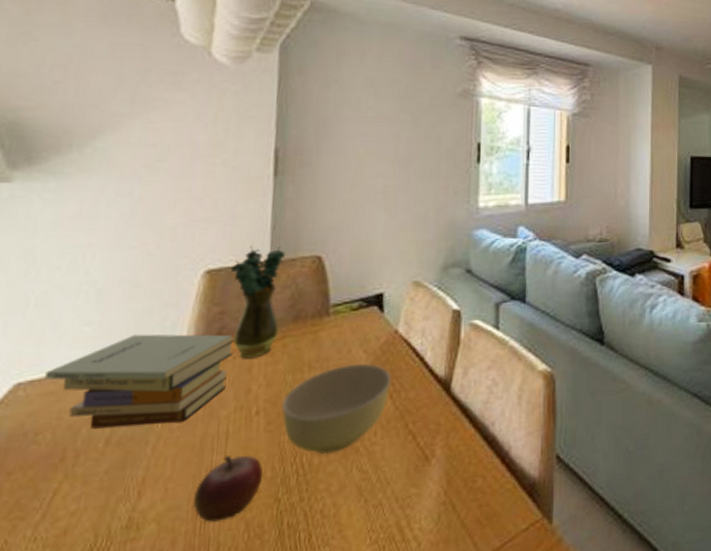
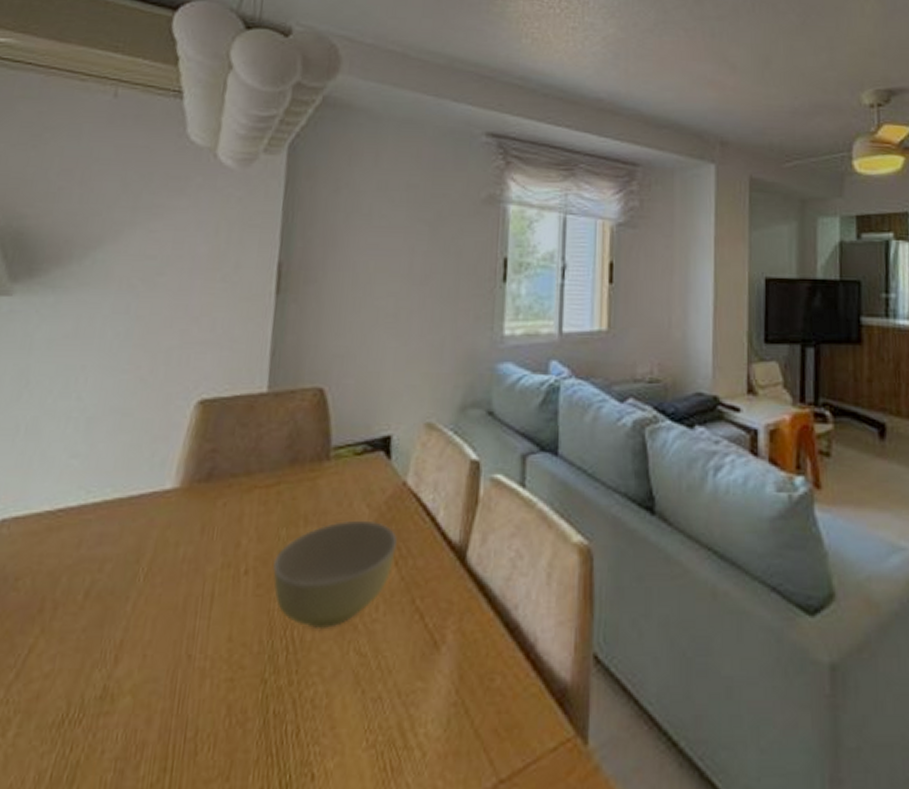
books: present [45,334,235,429] -> none [29,471,226,578]
fruit: present [192,454,264,523] -> none [171,620,250,701]
vase: present [230,245,286,359] -> none [224,373,285,506]

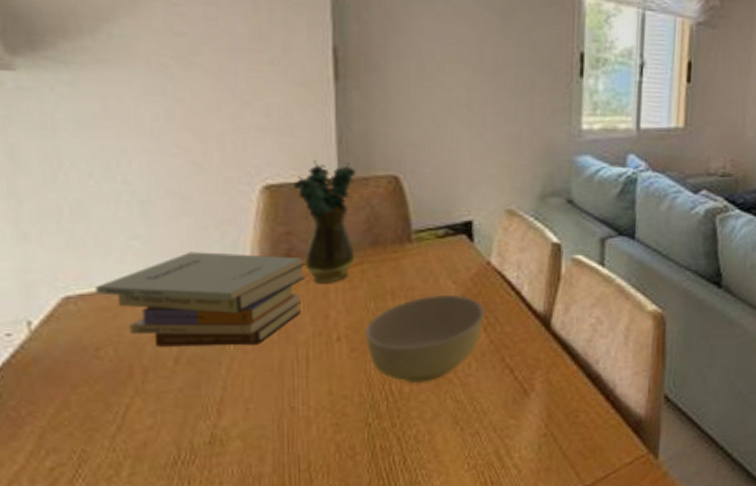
books: none [29,471,226,578] -> present [95,251,306,347]
vase: none [224,373,285,506] -> present [293,160,357,283]

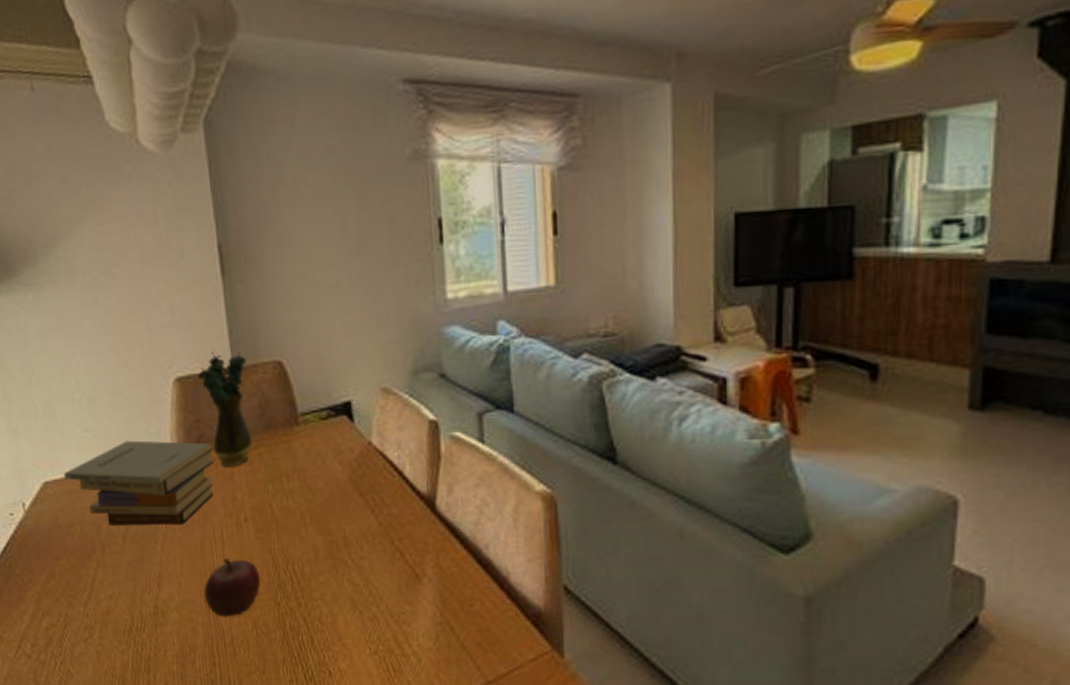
fruit: none [277,379,351,442] -> present [203,557,261,617]
bowl: present [365,294,486,384] -> none [267,476,372,565]

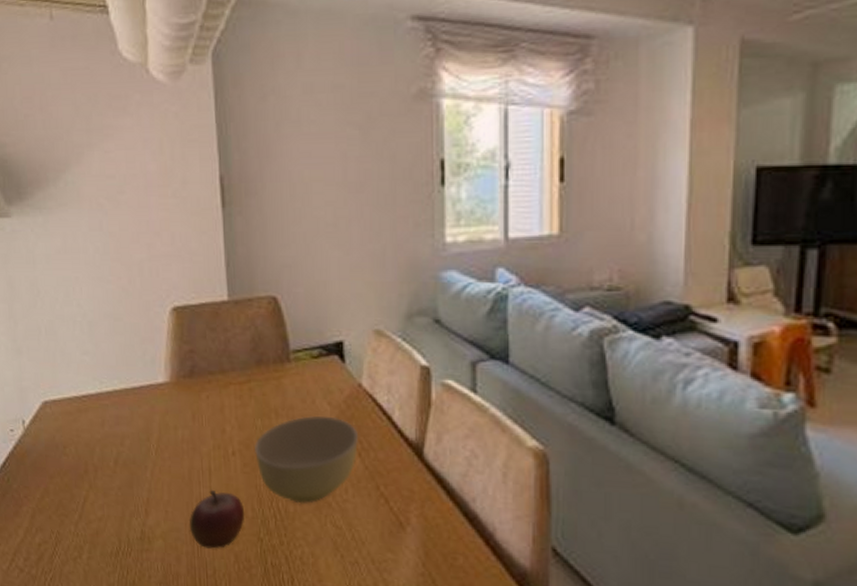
books: present [64,440,215,526] -> none [62,366,206,453]
vase: present [197,351,253,467] -> none [193,283,244,399]
bowl: none [267,476,372,565] -> present [255,415,359,504]

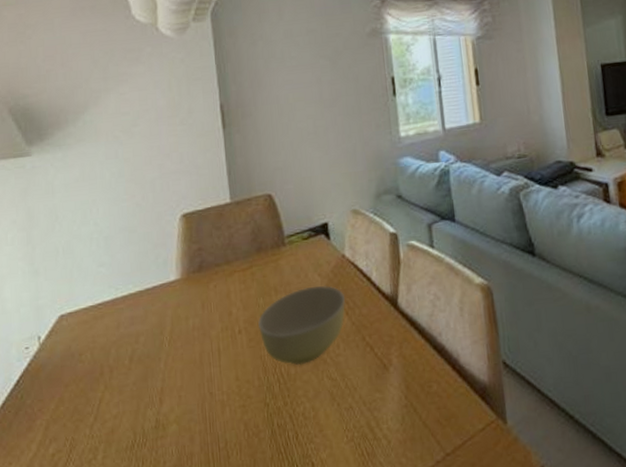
fruit: present [188,489,245,549] -> none [201,367,252,423]

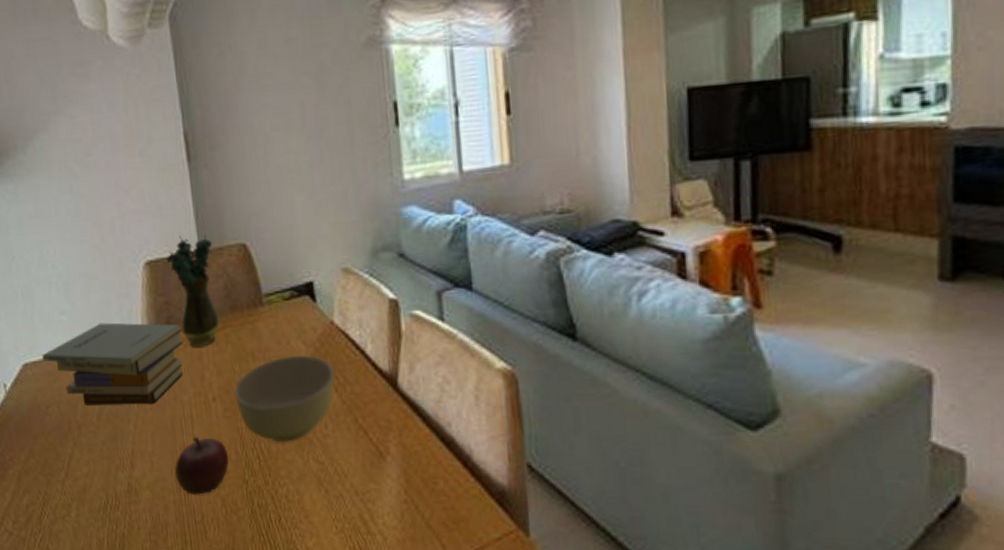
books: none [79,267,214,349] -> present [42,322,184,405]
vase: none [200,189,247,287] -> present [166,235,220,347]
fruit: none [201,367,252,423] -> present [174,436,229,495]

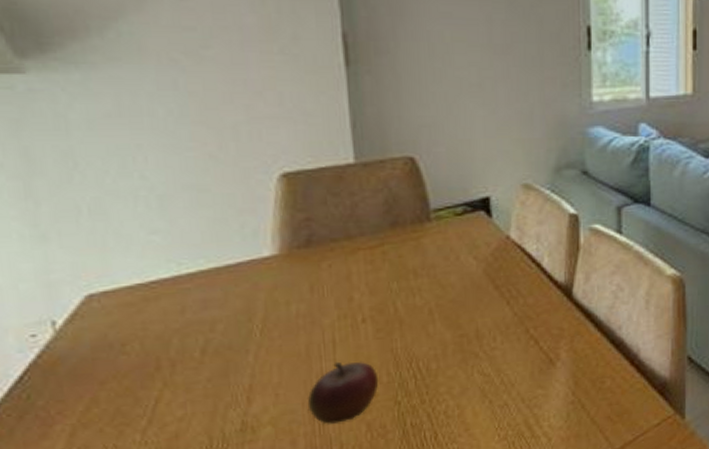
books: present [42,322,184,405] -> none [118,242,328,339]
vase: present [166,235,220,347] -> none [310,145,376,267]
bowl: present [234,355,335,443] -> none [390,270,508,360]

